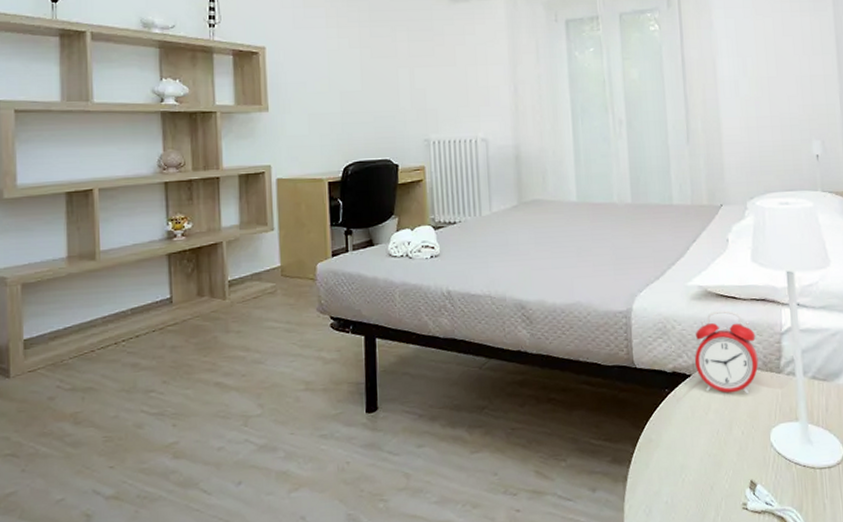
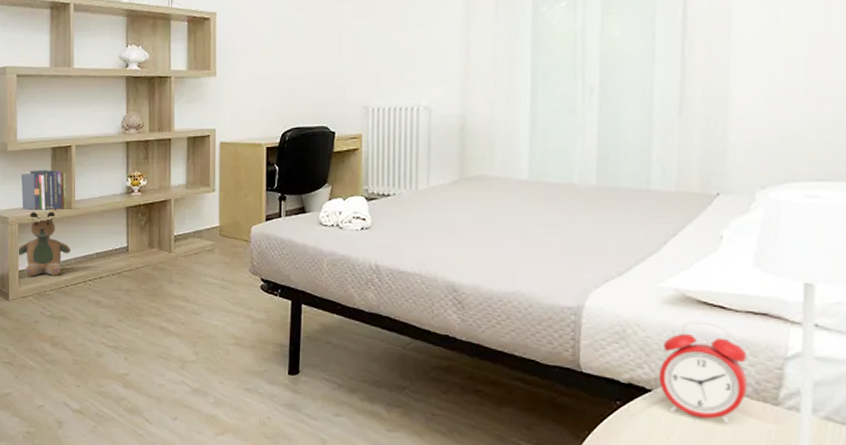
teddy bear: none [20,266,96,346] -> present [17,211,70,277]
books: none [24,217,90,267] -> present [21,170,67,210]

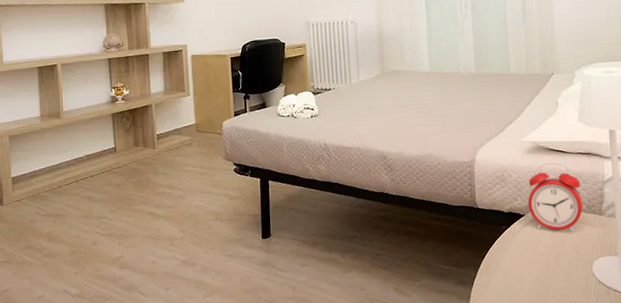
teddy bear: present [17,211,70,277] -> none [9,122,62,182]
books: present [21,170,67,210] -> none [9,86,56,123]

